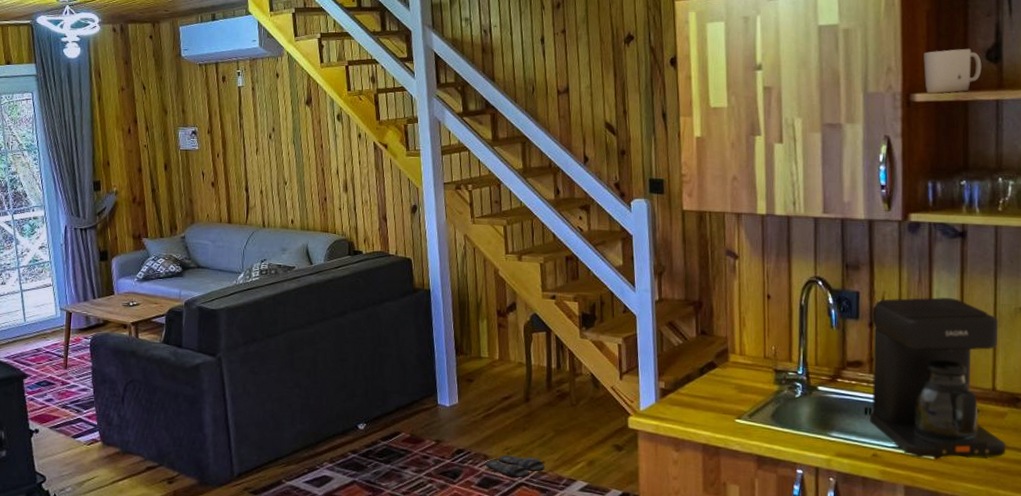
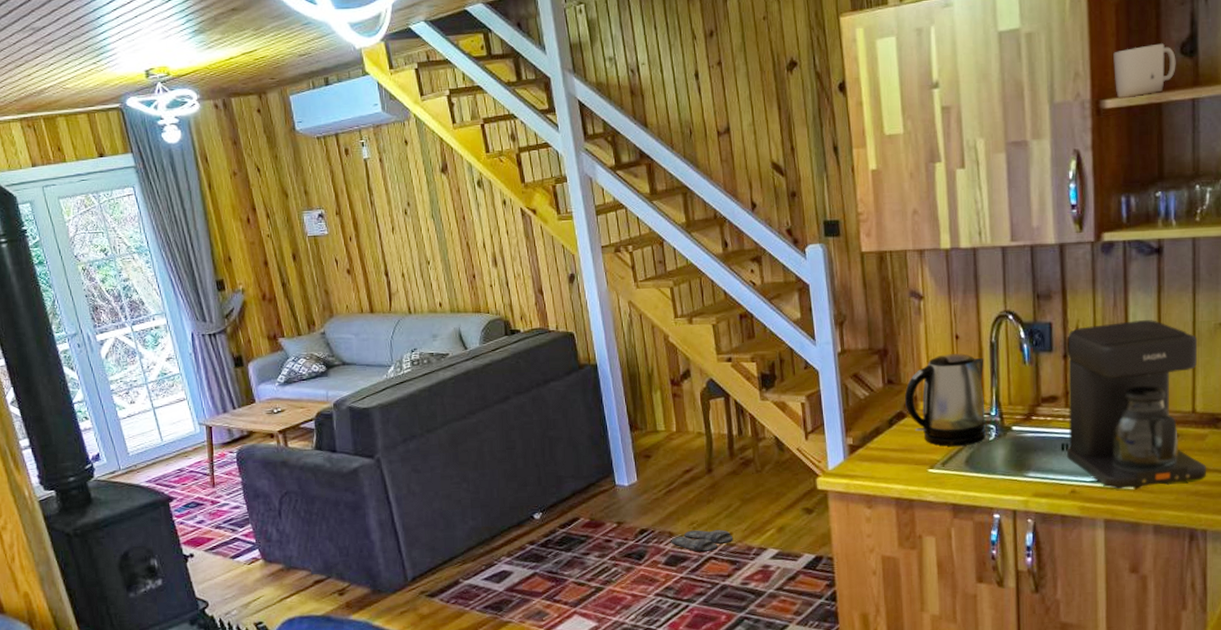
kettle: none [716,312,794,401] -> present [904,353,987,447]

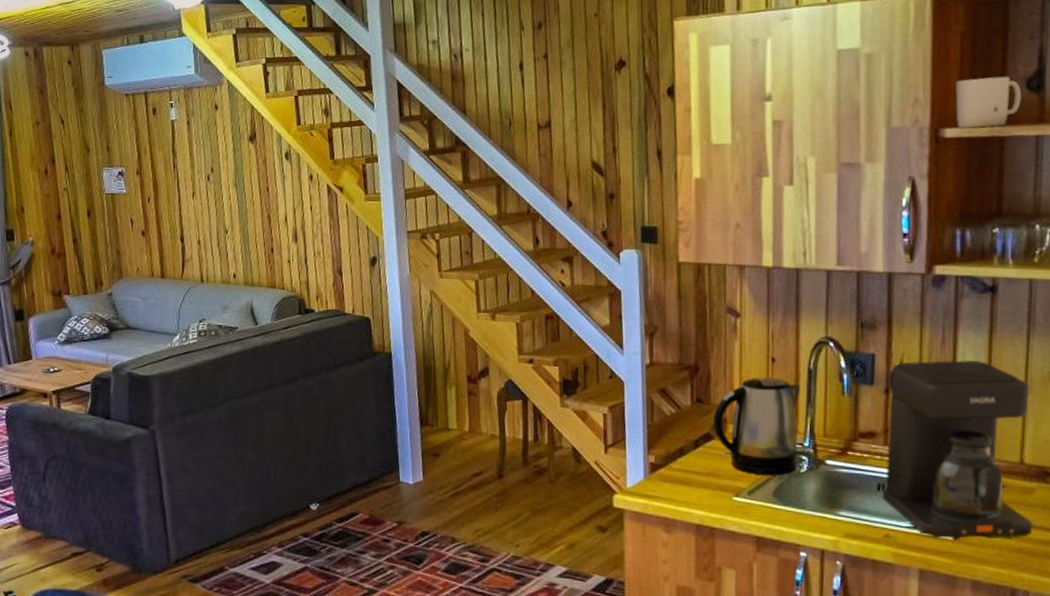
slippers: present [671,530,733,552] -> none [453,538,520,562]

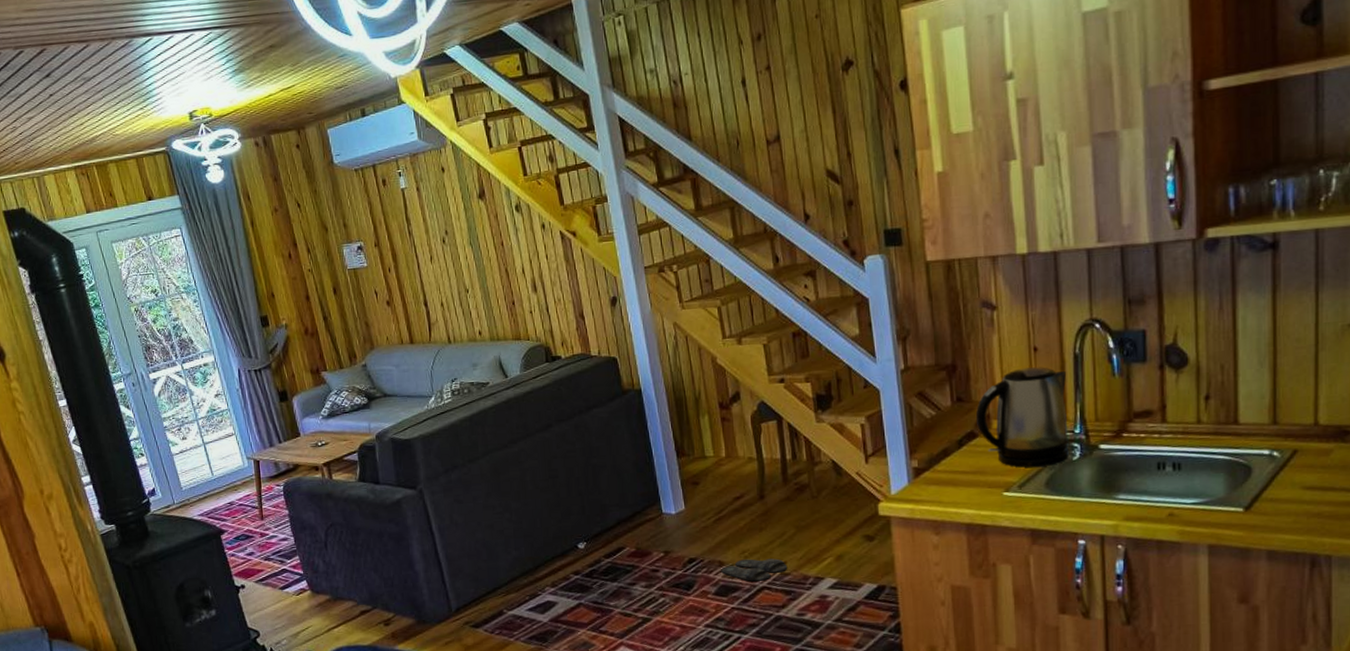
slippers: none [453,538,520,562] -> present [721,558,788,582]
coffee maker: present [882,359,1033,539] -> none [1162,323,1332,511]
mug: present [955,76,1022,129] -> none [1219,12,1295,78]

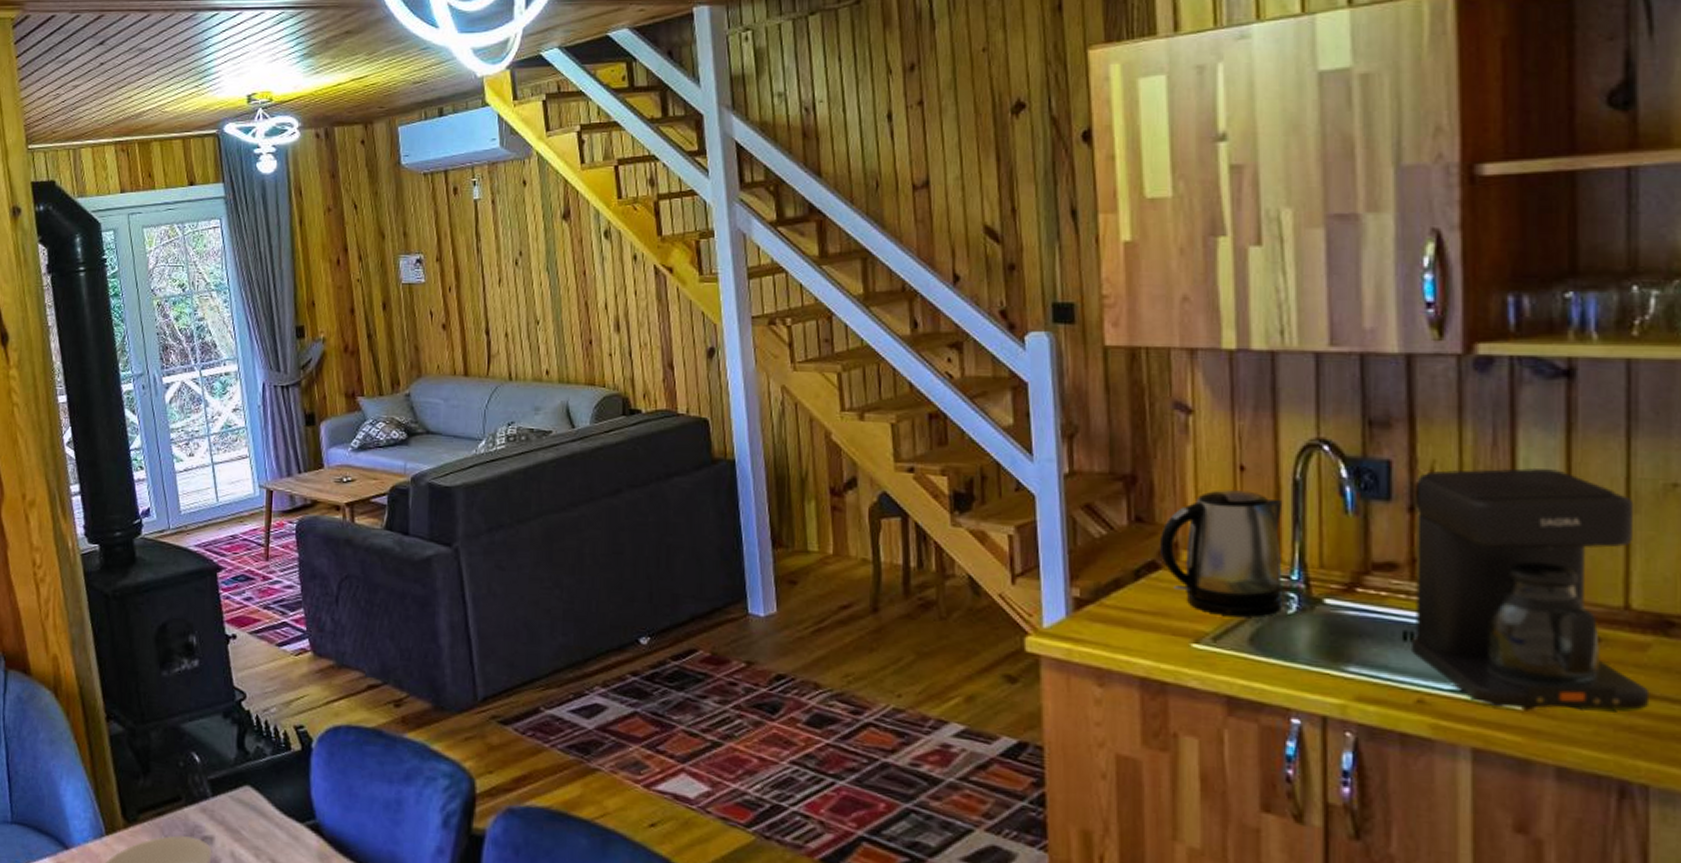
slippers: present [721,558,788,582] -> none [816,684,902,715]
coffee maker: none [1162,323,1332,511] -> present [1410,467,1650,710]

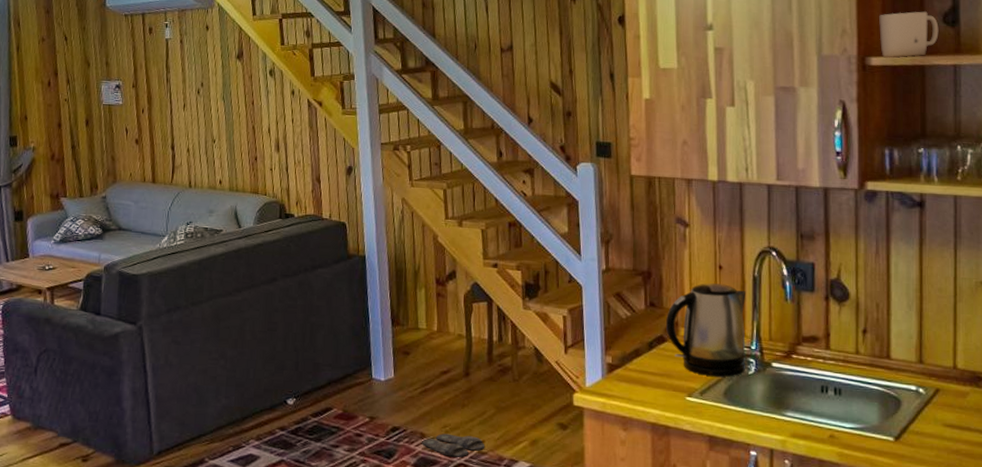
slippers: none [816,684,902,715] -> present [422,433,485,457]
coffee maker: present [1410,467,1650,710] -> none [825,269,968,440]
mug: none [1497,91,1600,163] -> present [879,11,939,58]

